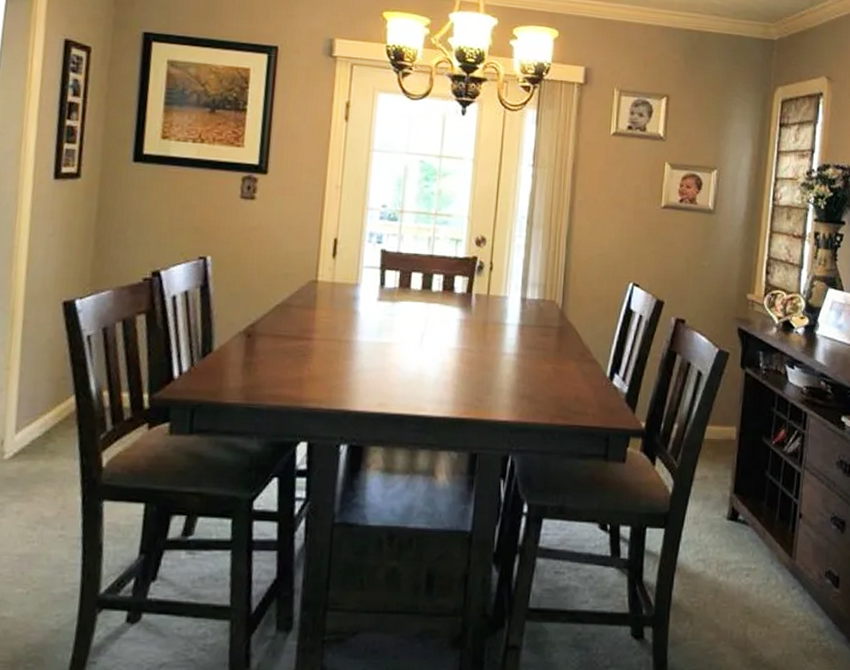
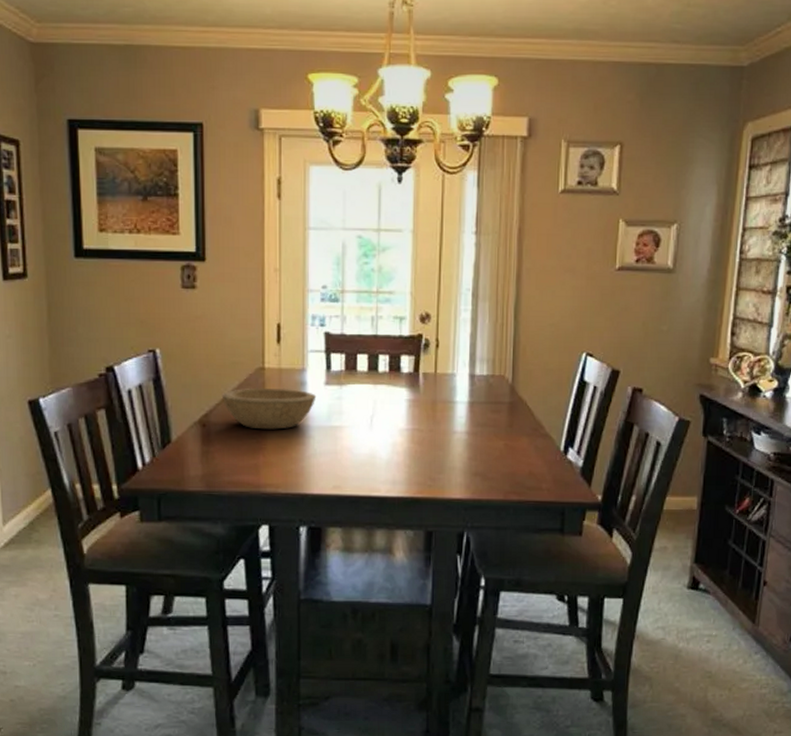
bowl: none [270,300,368,344] -> present [221,389,317,430]

